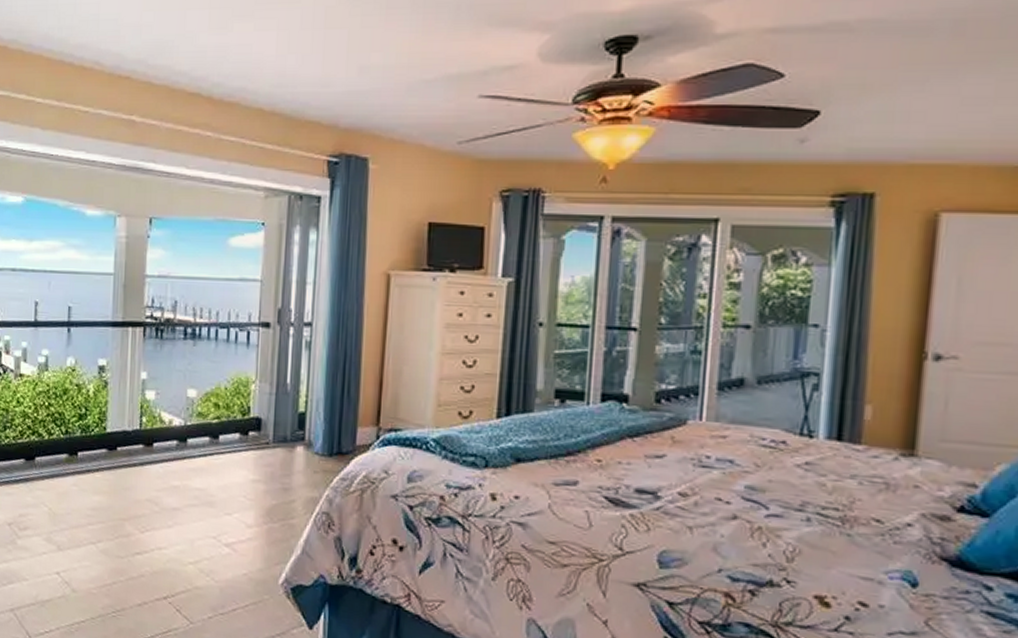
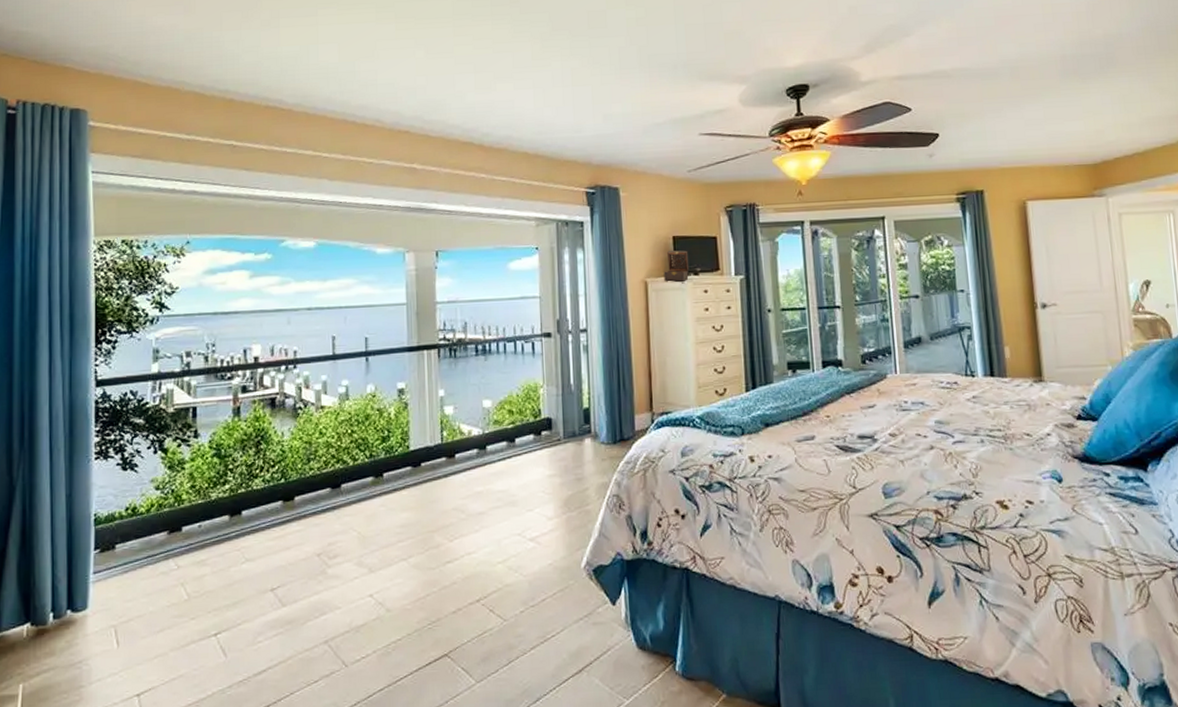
jewelry box: none [411,239,446,278] -> present [664,250,690,282]

